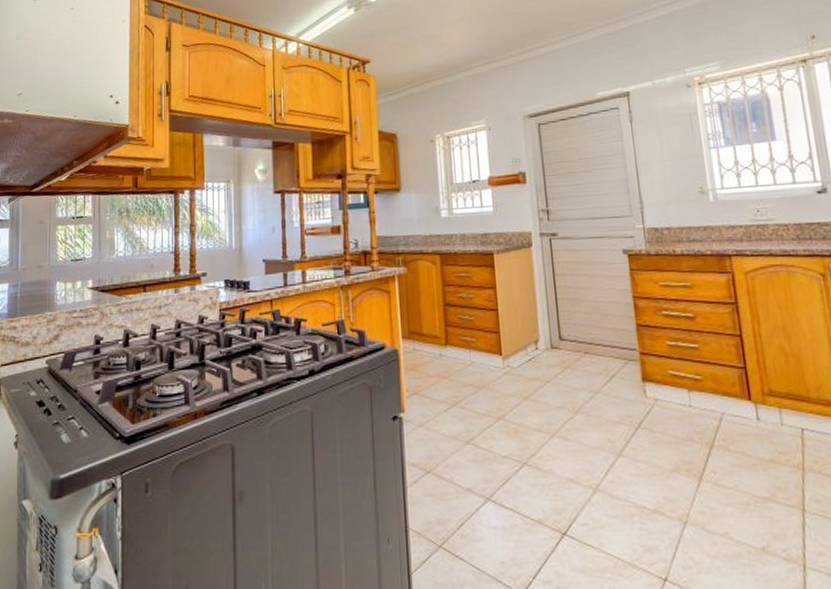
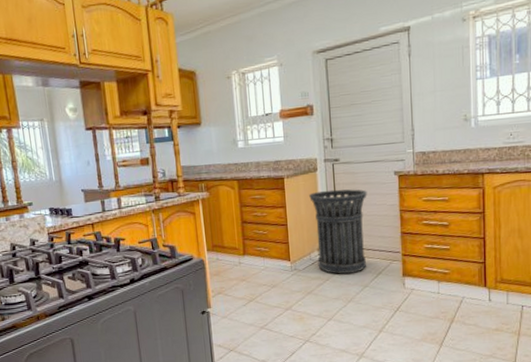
trash can: none [523,269,596,375] -> present [309,189,367,274]

